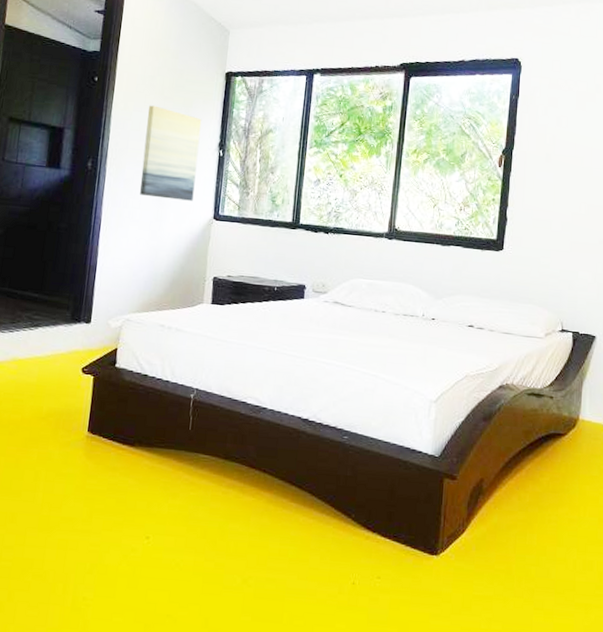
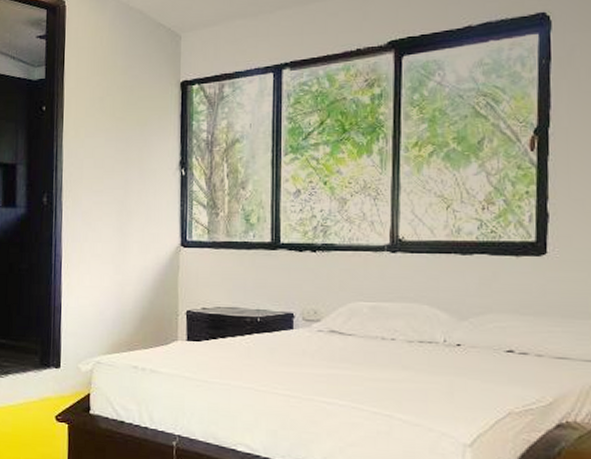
wall art: present [140,105,202,201] -> none [98,128,159,228]

